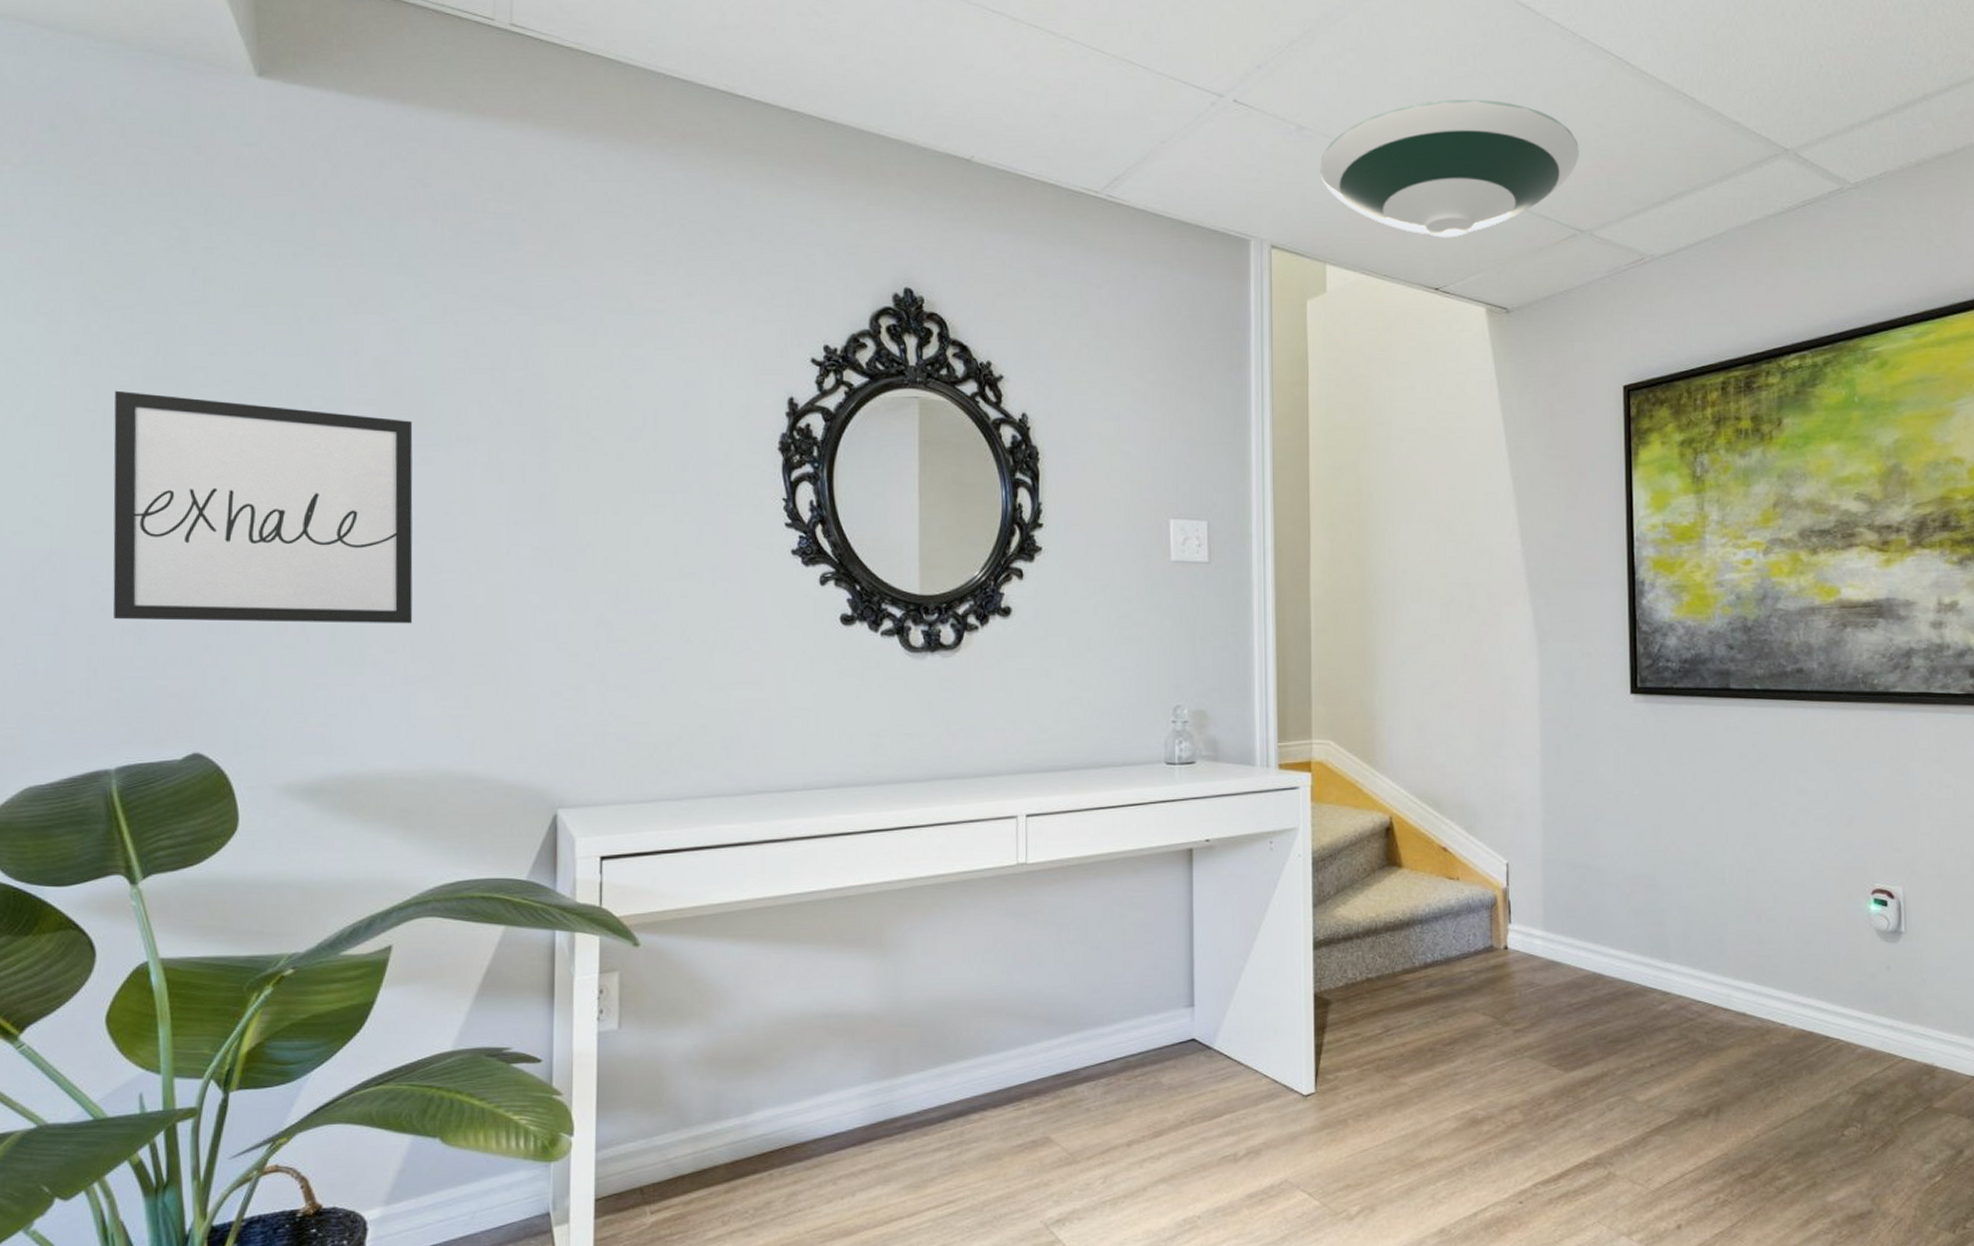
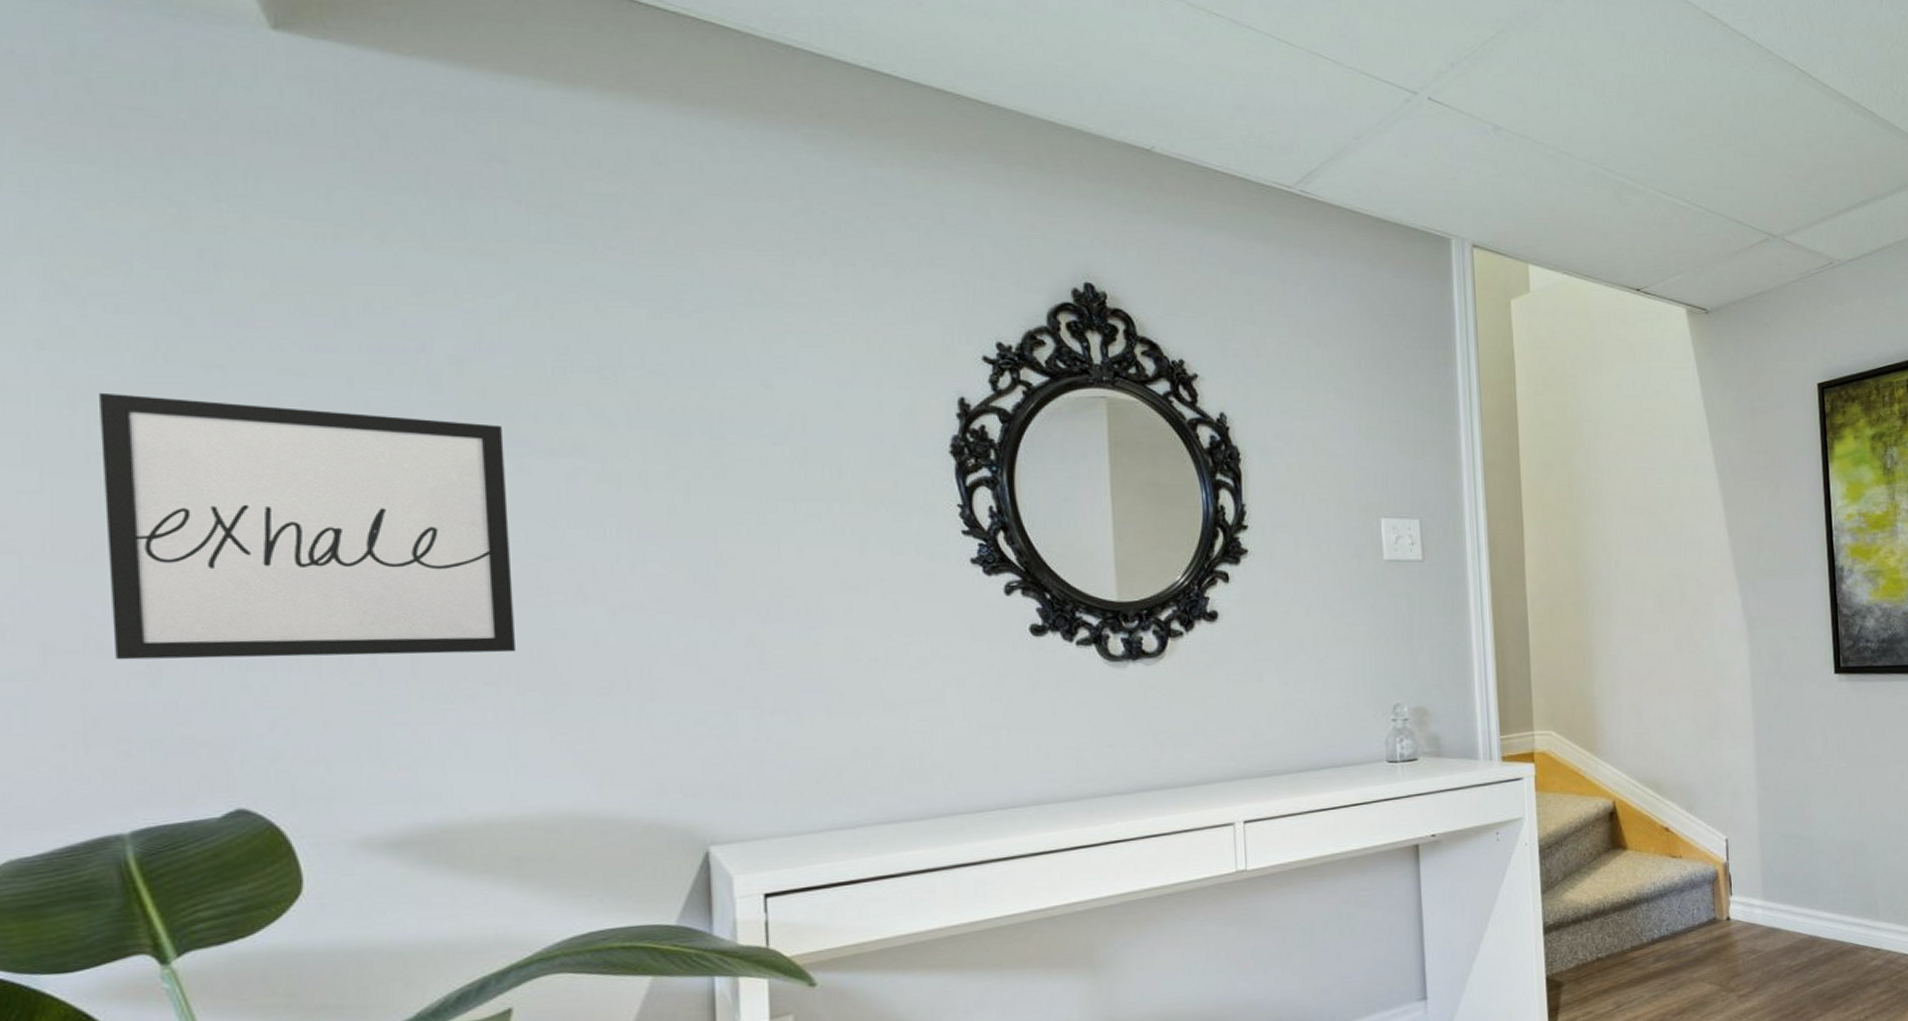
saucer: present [1320,99,1579,238] -> none [1518,105,1769,240]

